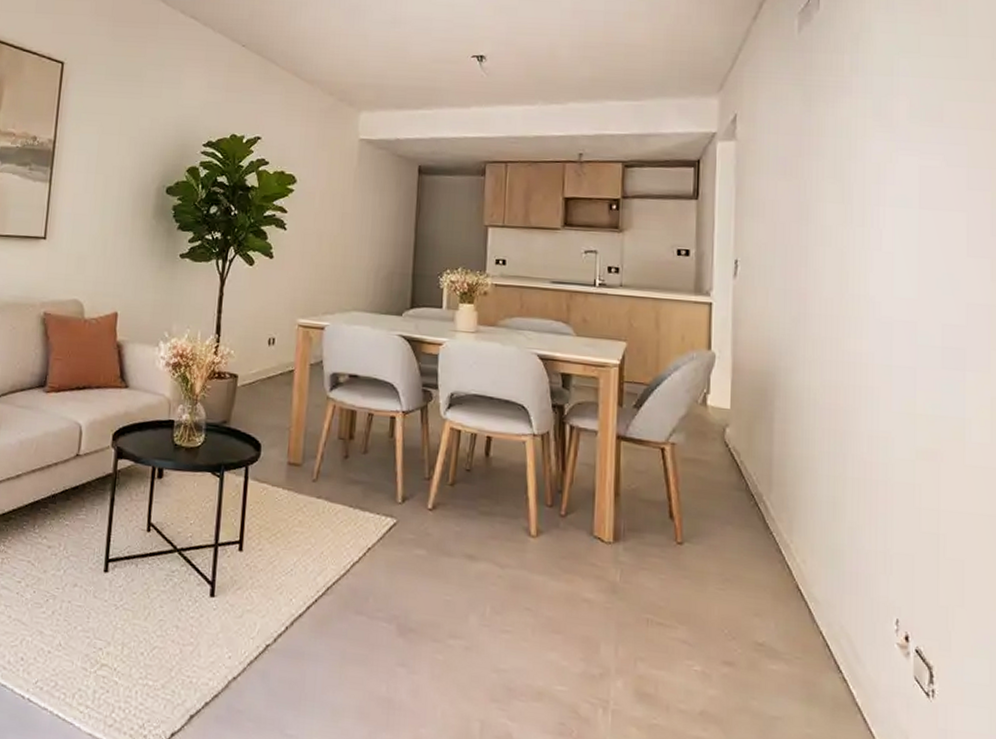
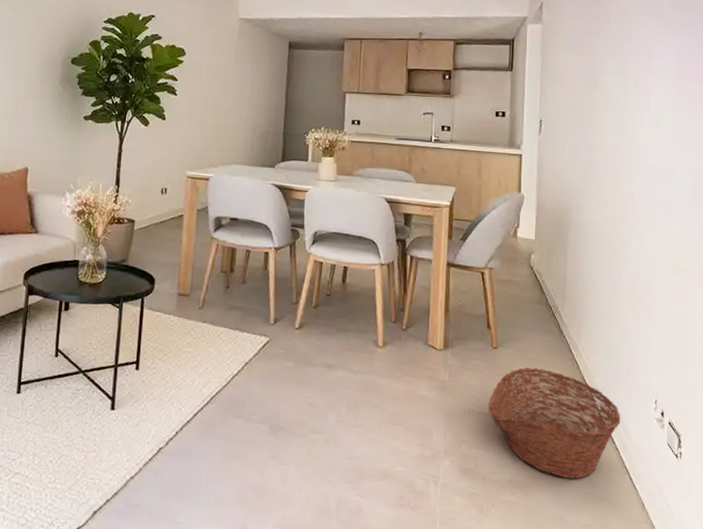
basket: none [671,570,850,715] -> present [488,367,621,479]

